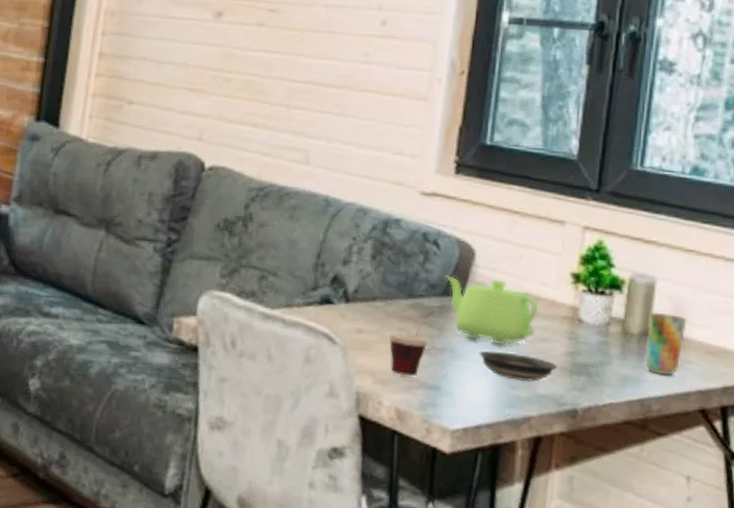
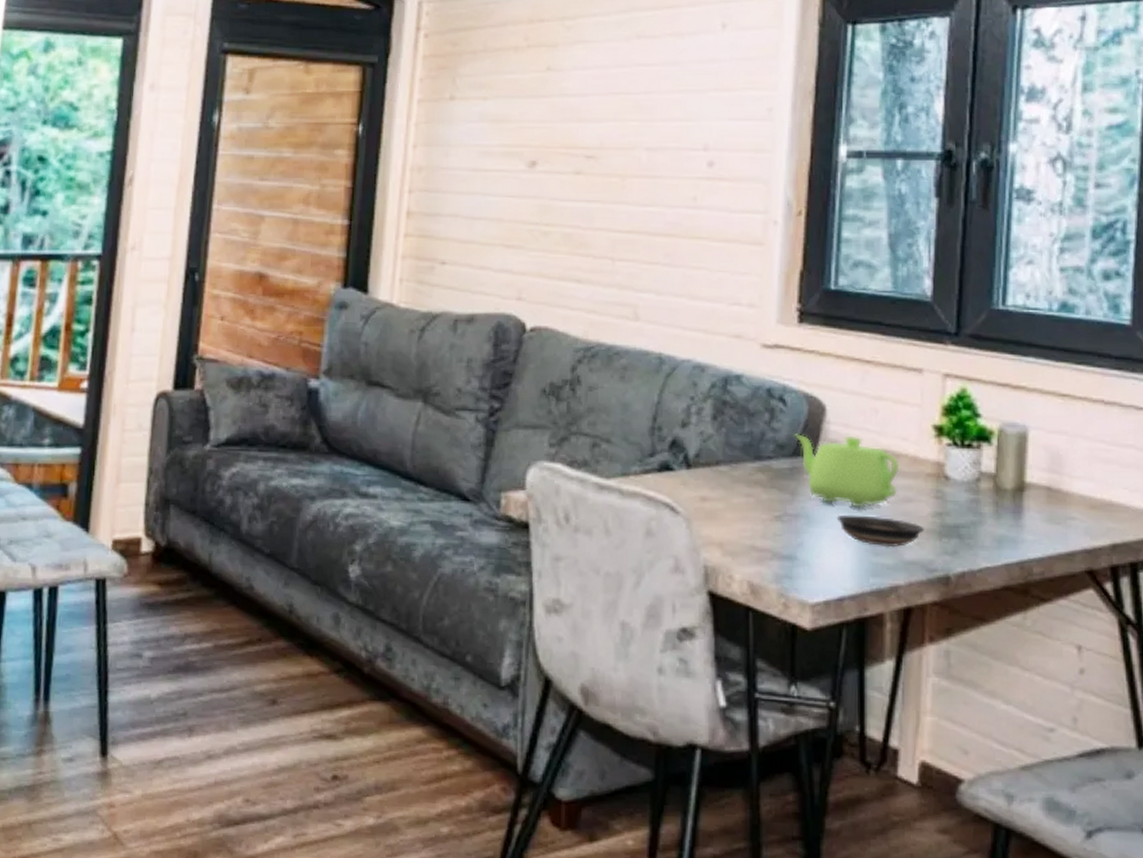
cup: present [389,310,435,376] -> none [737,473,785,547]
cup: present [645,313,687,376] -> none [1022,466,1066,534]

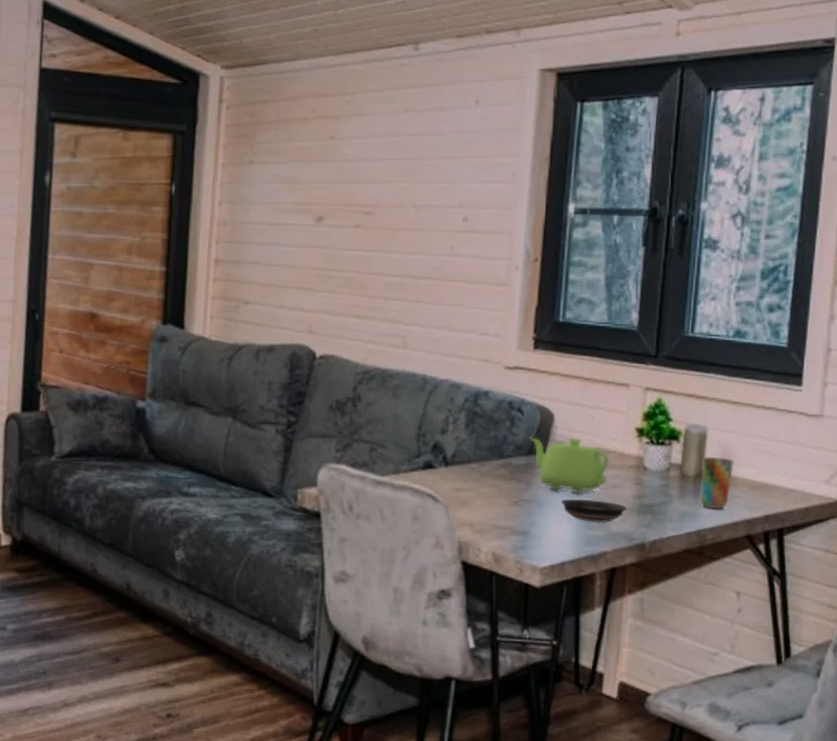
cup: none [1022,466,1066,534] -> present [700,458,734,509]

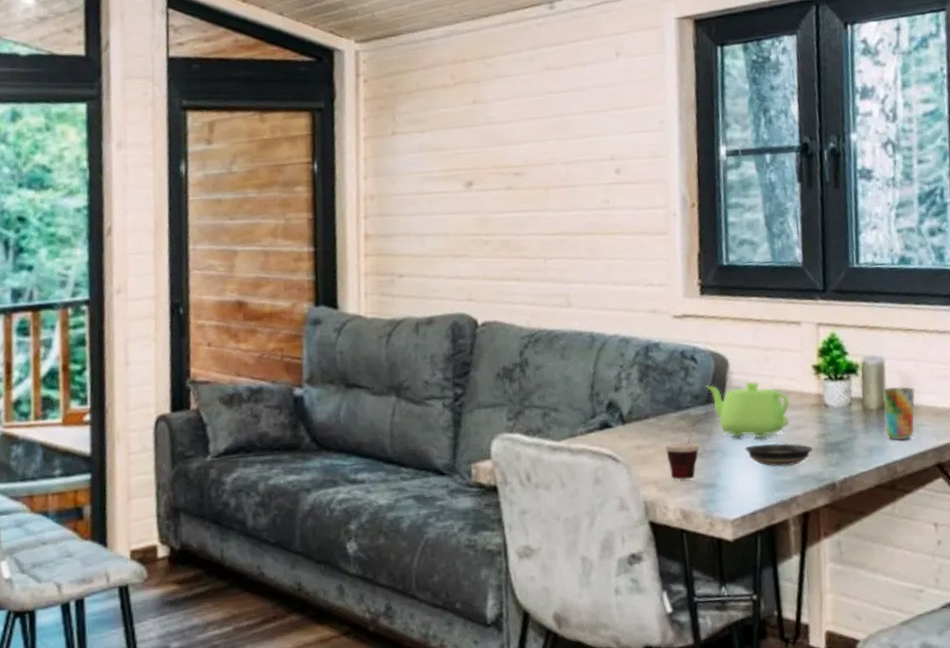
cup: none [485,468,522,526] -> present [666,418,702,481]

